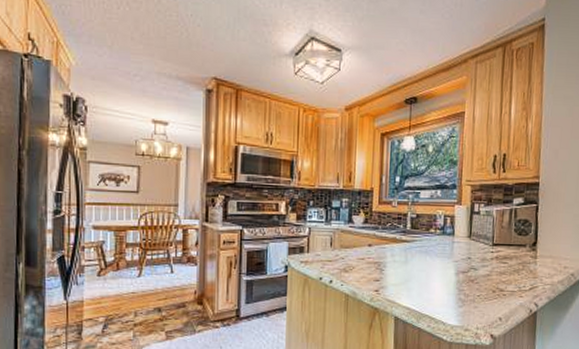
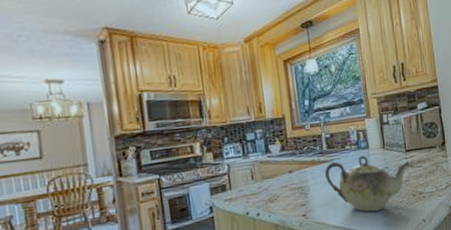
teapot: none [405,241,500,300] -> present [325,155,415,212]

